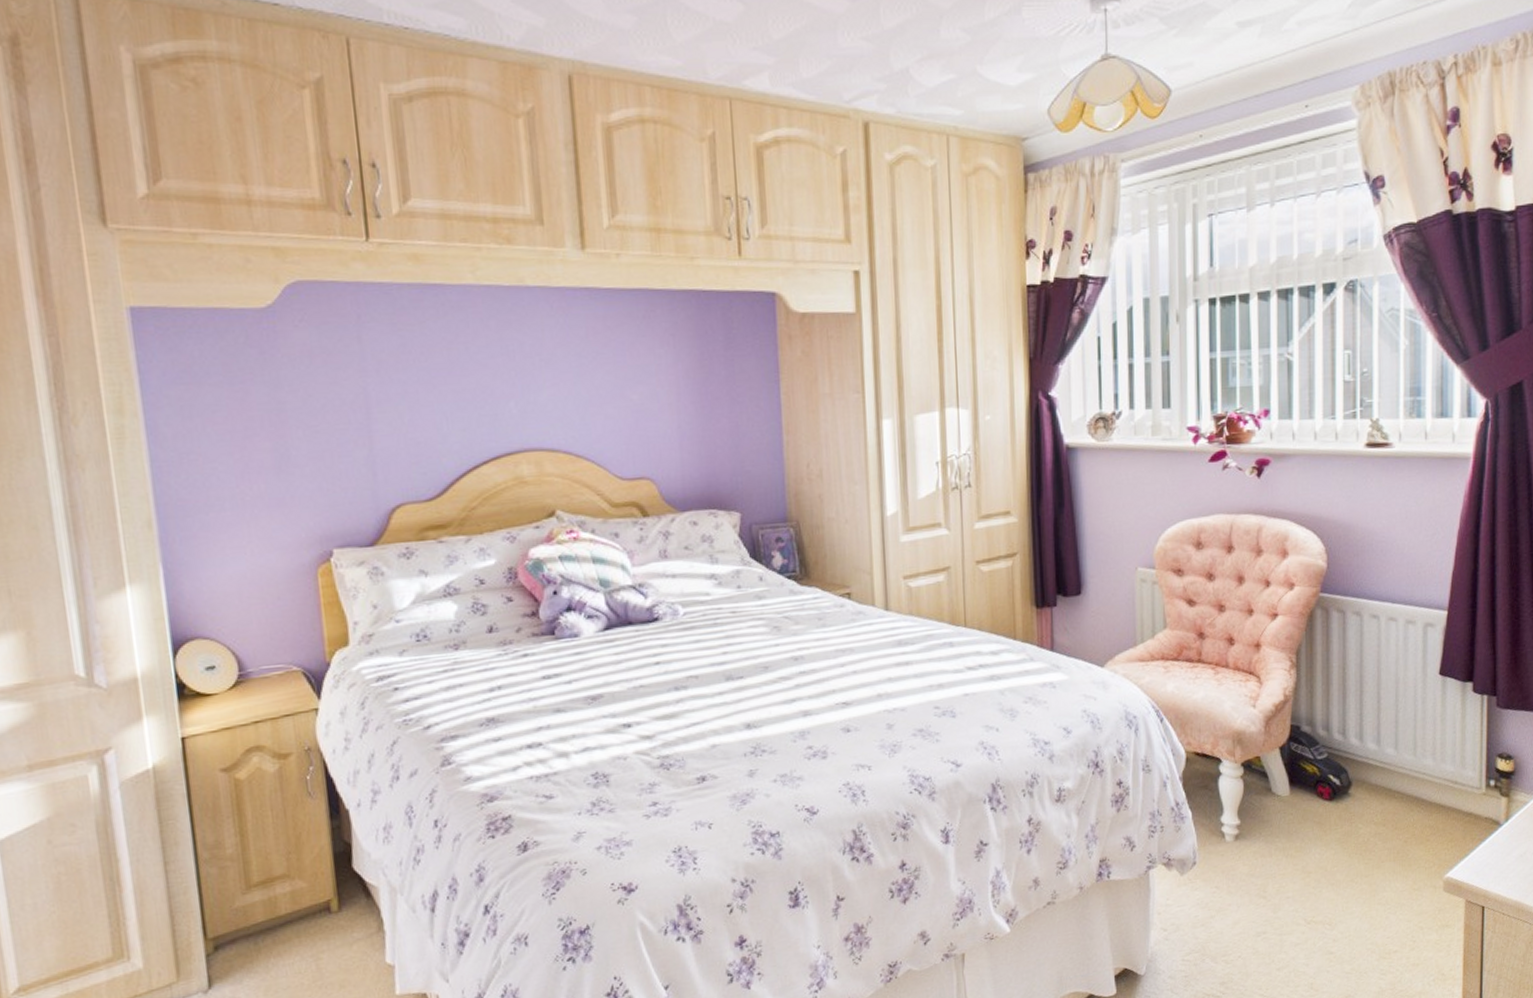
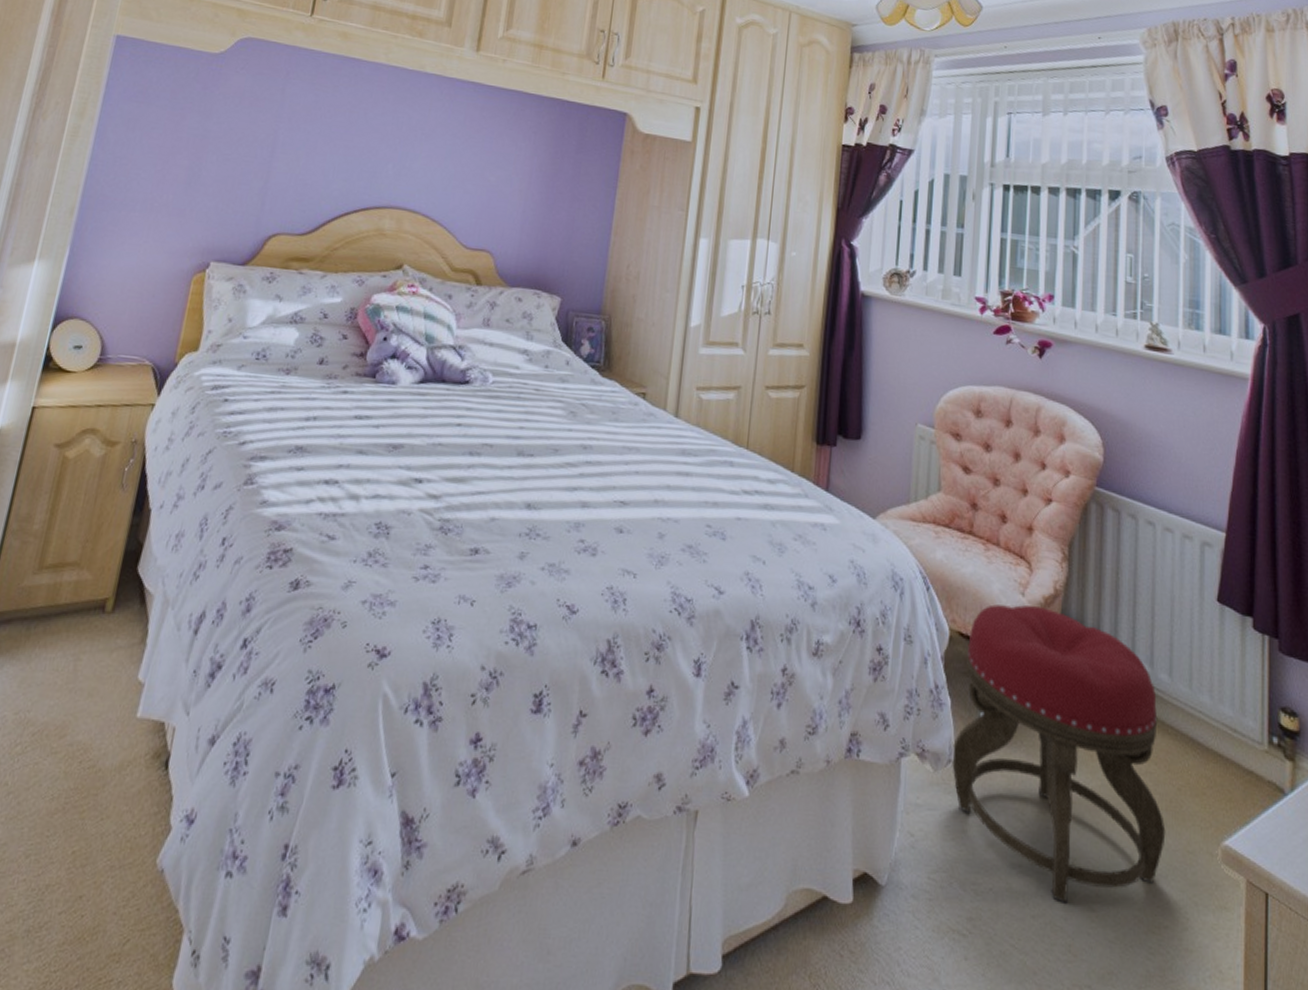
stool: none [1197,714,1394,954] -> present [952,604,1166,904]

